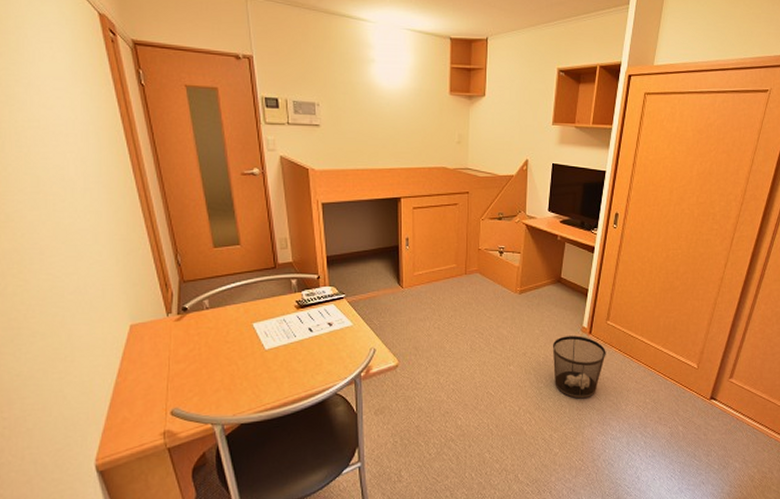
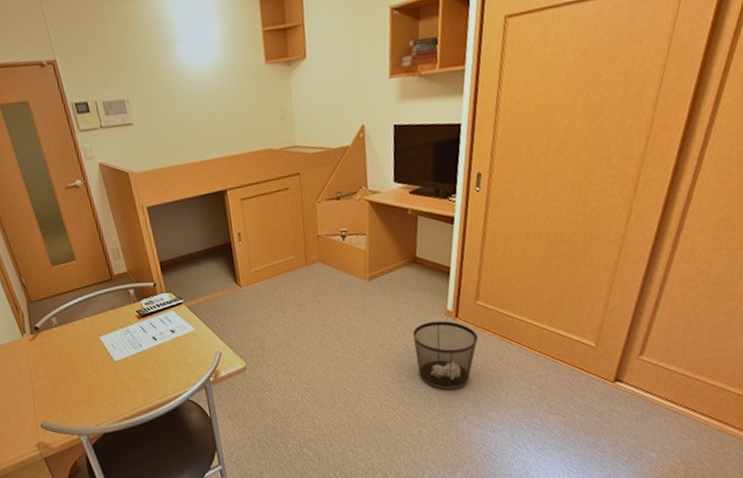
books: none [562,97,593,120] -> present [400,37,438,68]

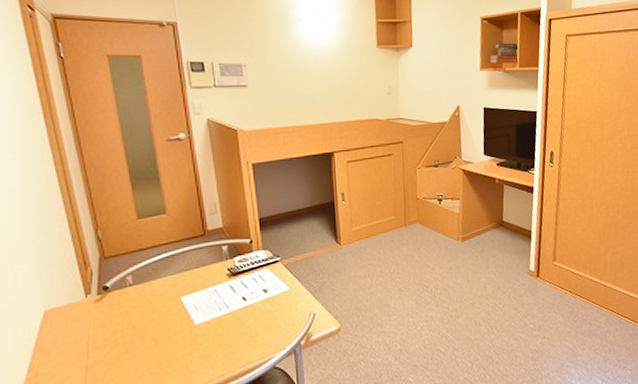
waste bin: present [412,320,478,391] -> none [500,280,557,348]

